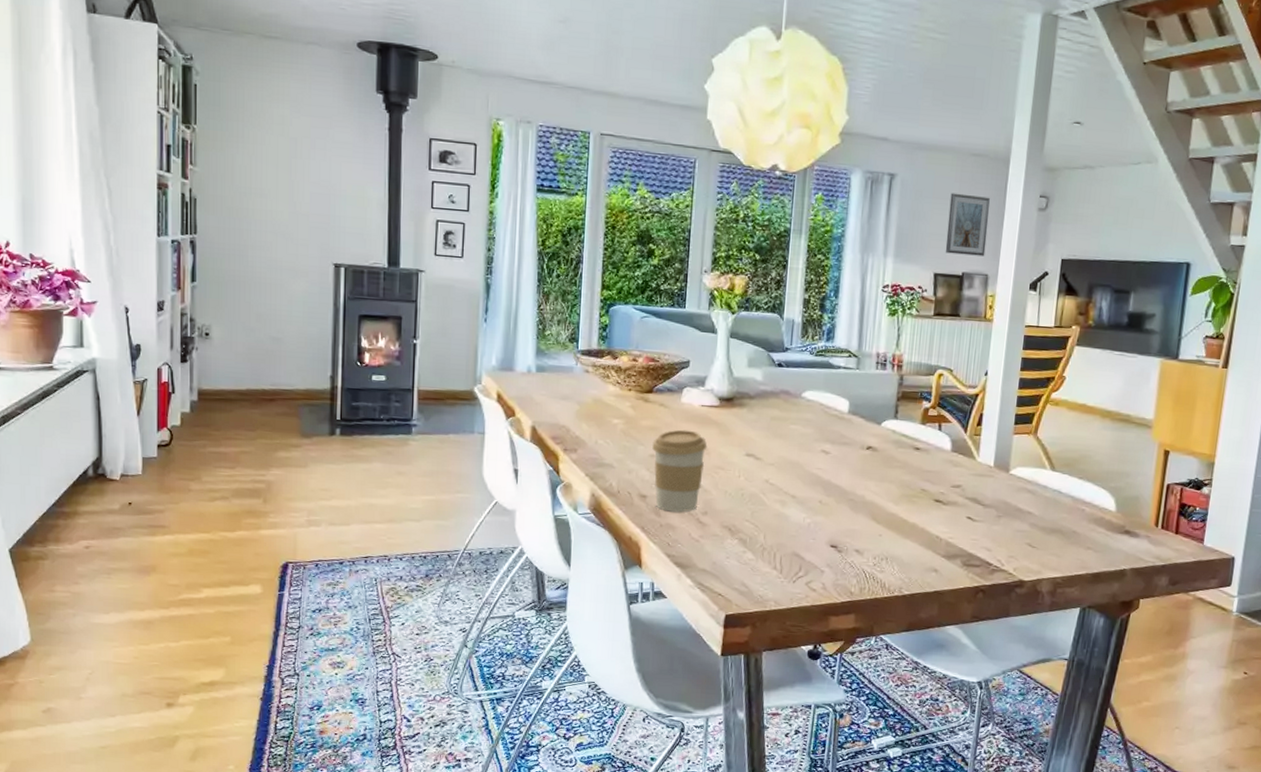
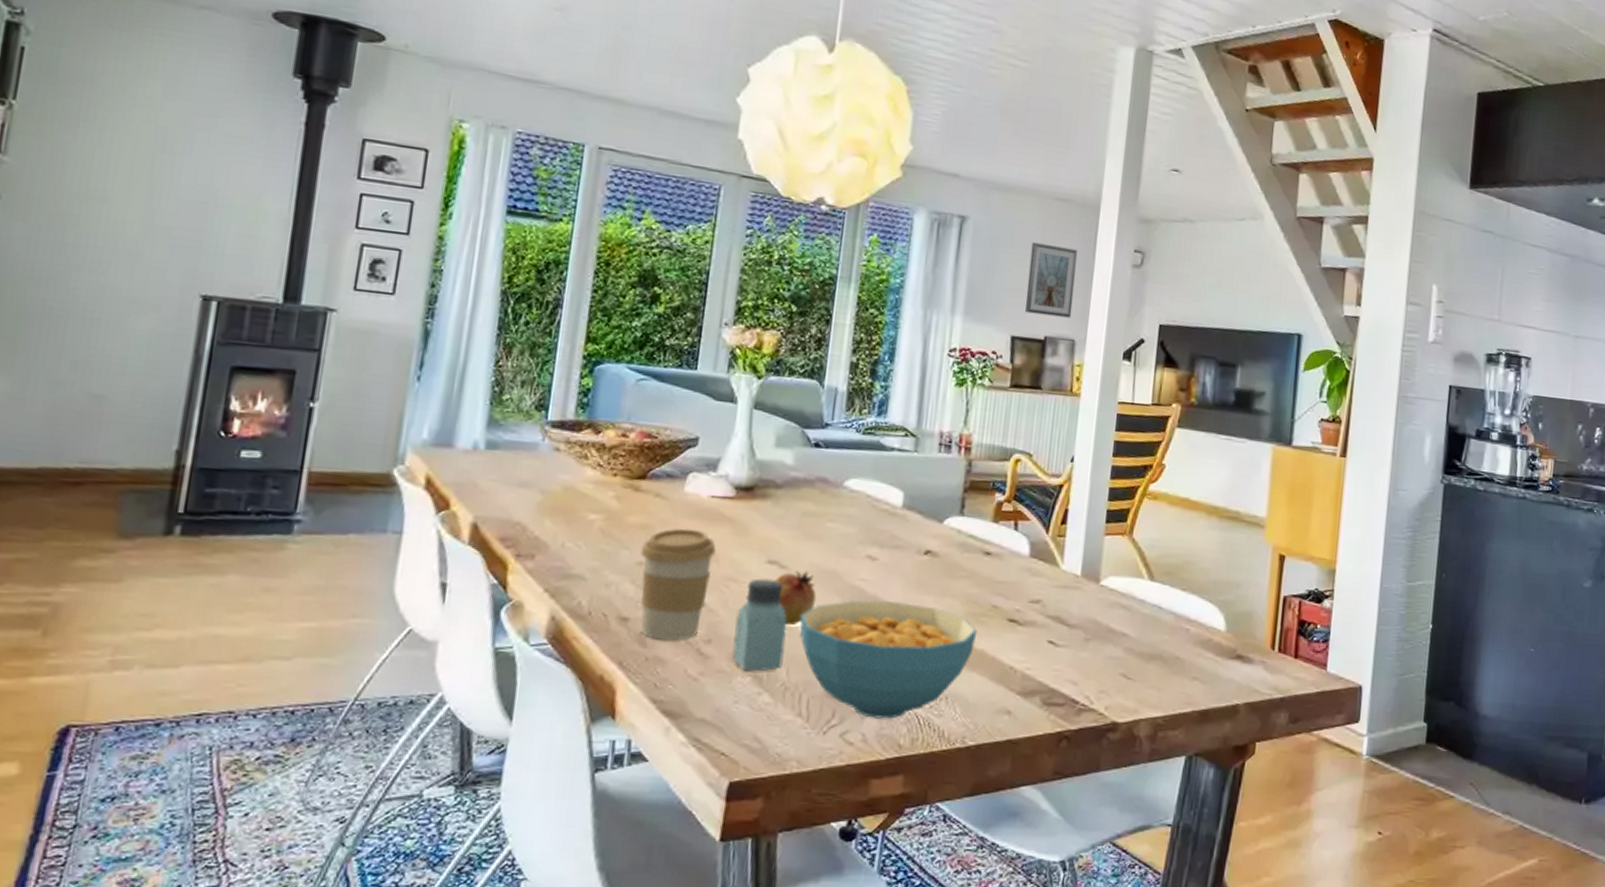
saltshaker: none [723,467,763,536] -> present [732,578,787,672]
fruit: none [752,461,784,503] -> present [774,570,817,626]
cereal bowl: none [772,484,910,573] -> present [799,600,978,719]

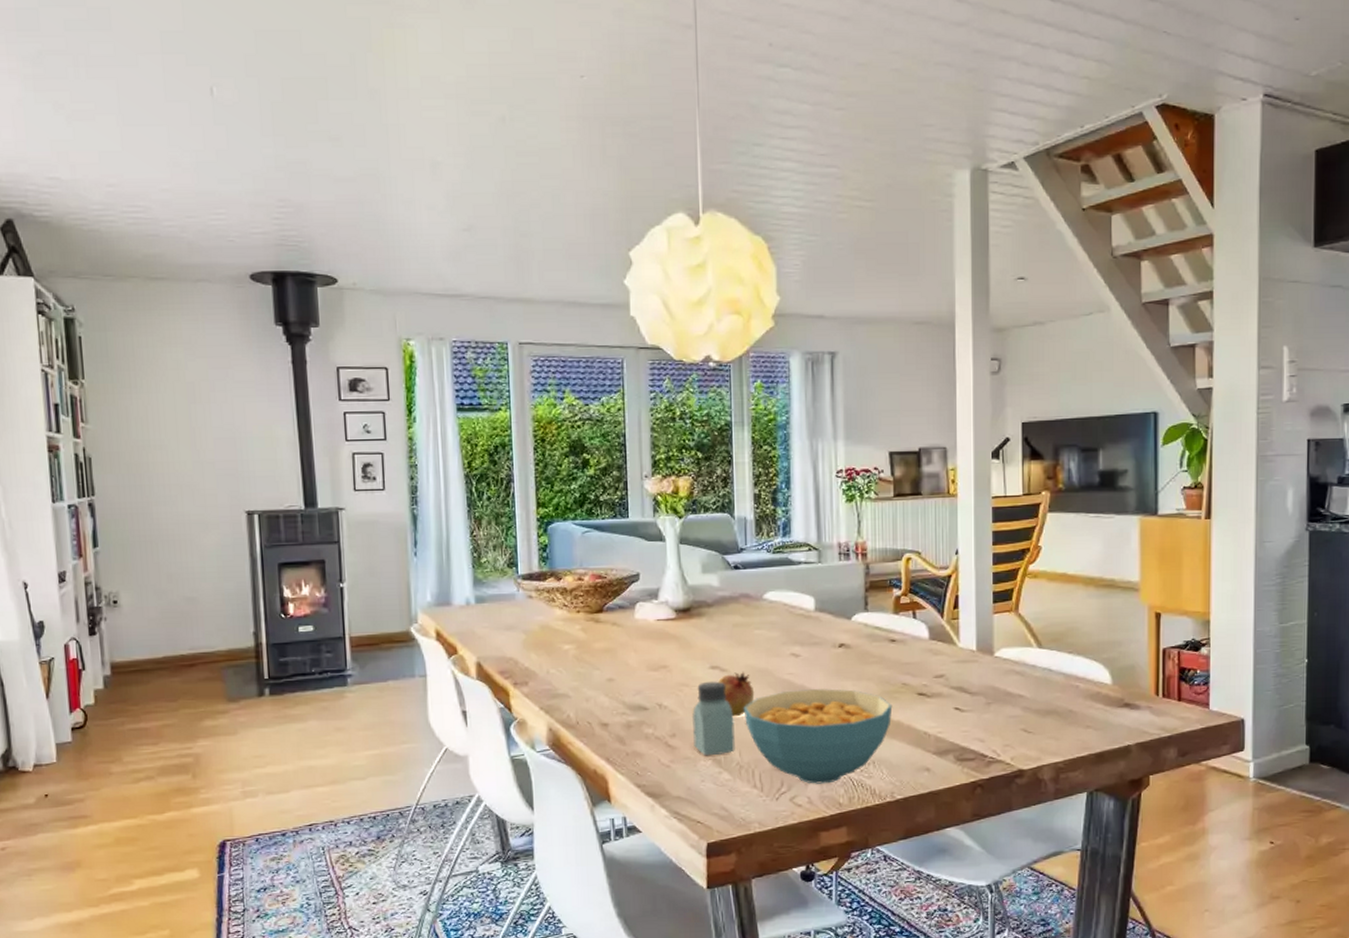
coffee cup: present [641,528,717,641] -> none [609,648,668,738]
picture frame: present [1024,242,1078,318] -> none [897,365,941,430]

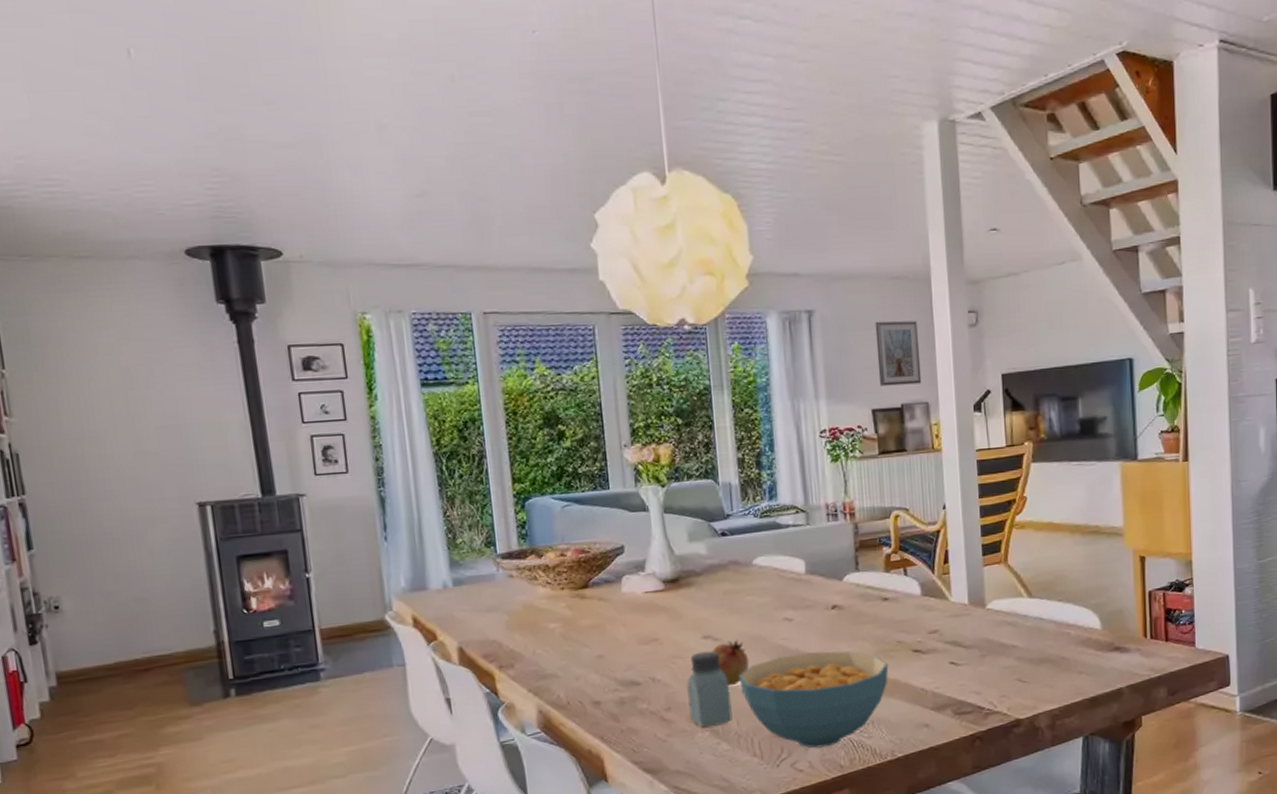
picture frame: none [897,365,941,430] -> present [875,320,922,387]

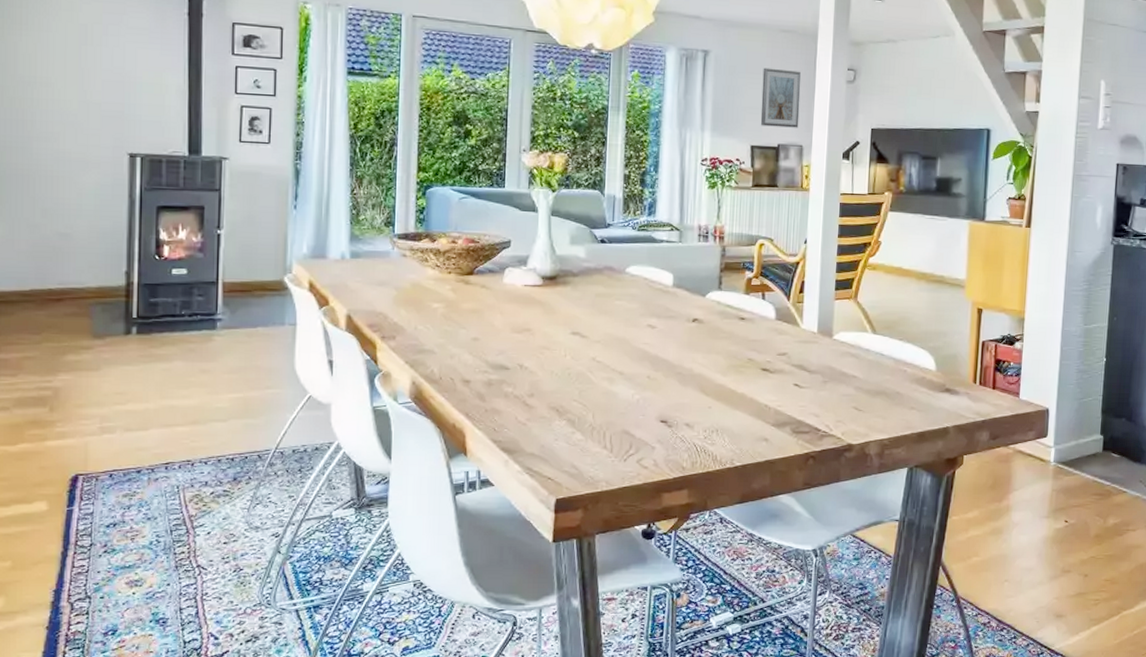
saltshaker: present [687,651,733,728] -> none [550,346,590,417]
fruit: present [711,639,750,686] -> none [578,338,611,381]
cereal bowl: present [738,651,889,748] -> none [599,359,738,448]

